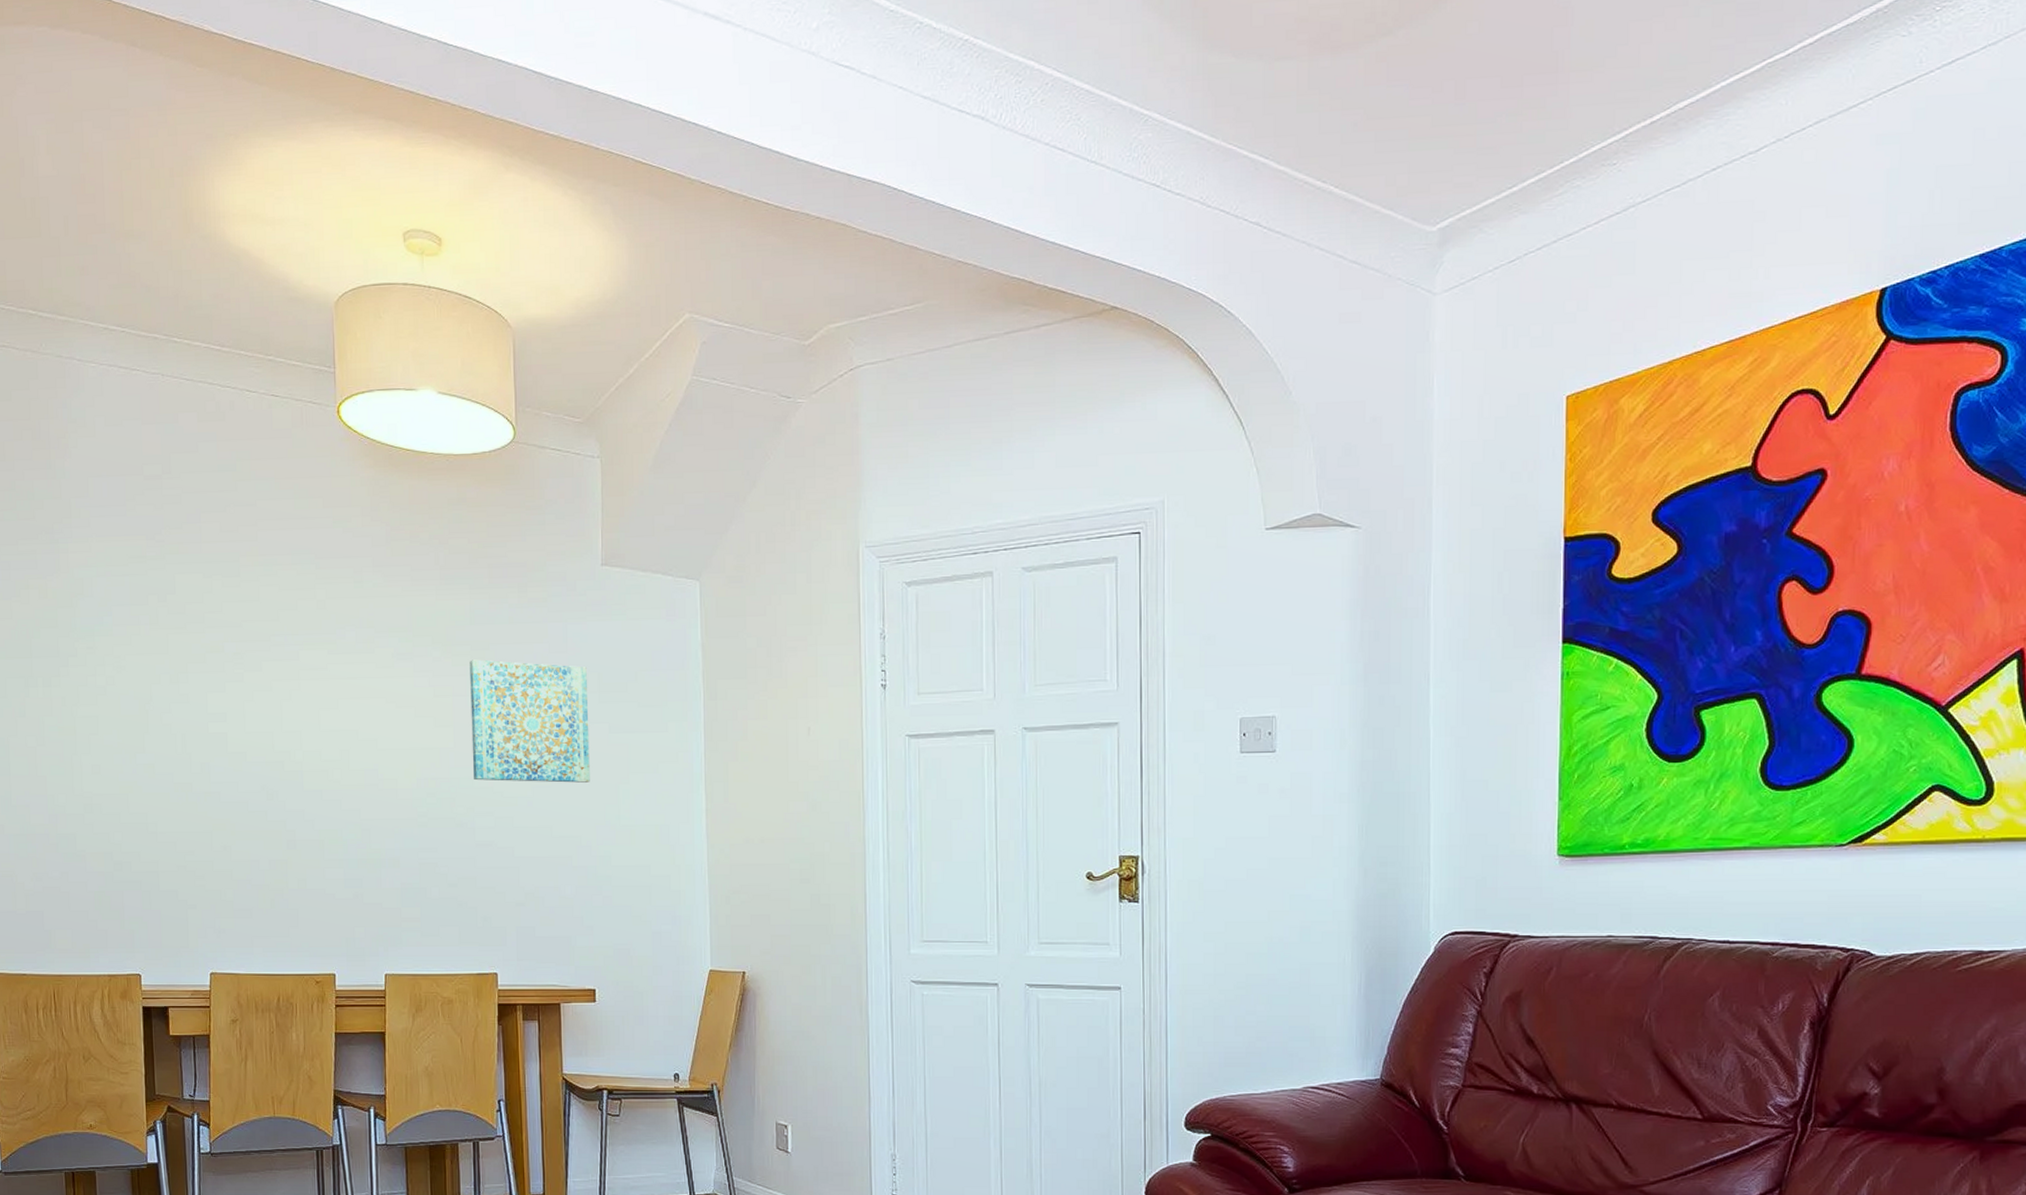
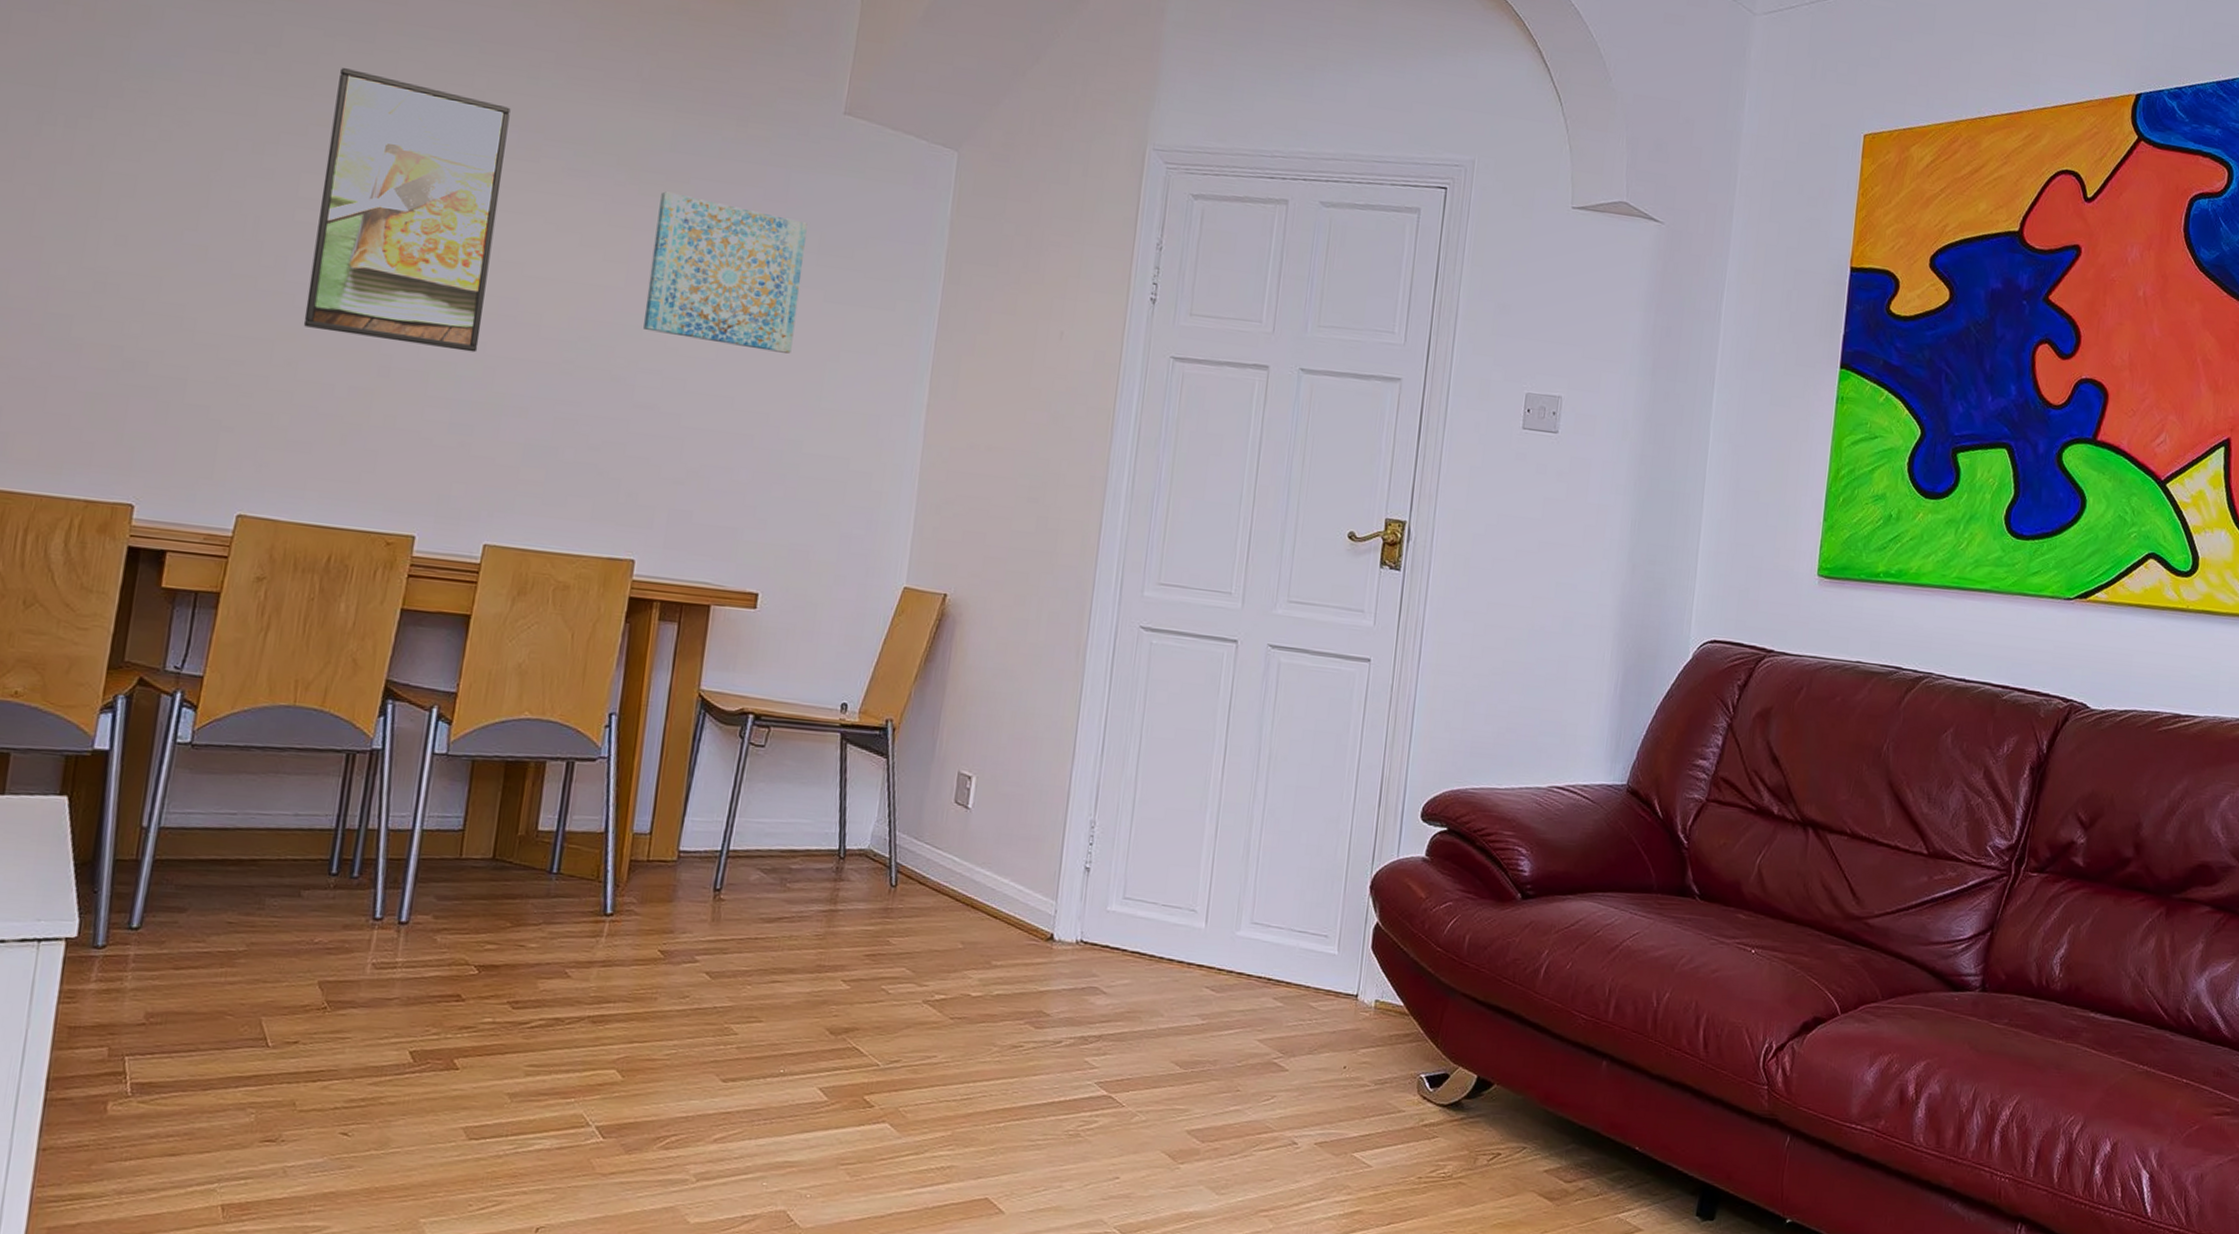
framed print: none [220,601,355,819] -> present [303,68,511,353]

